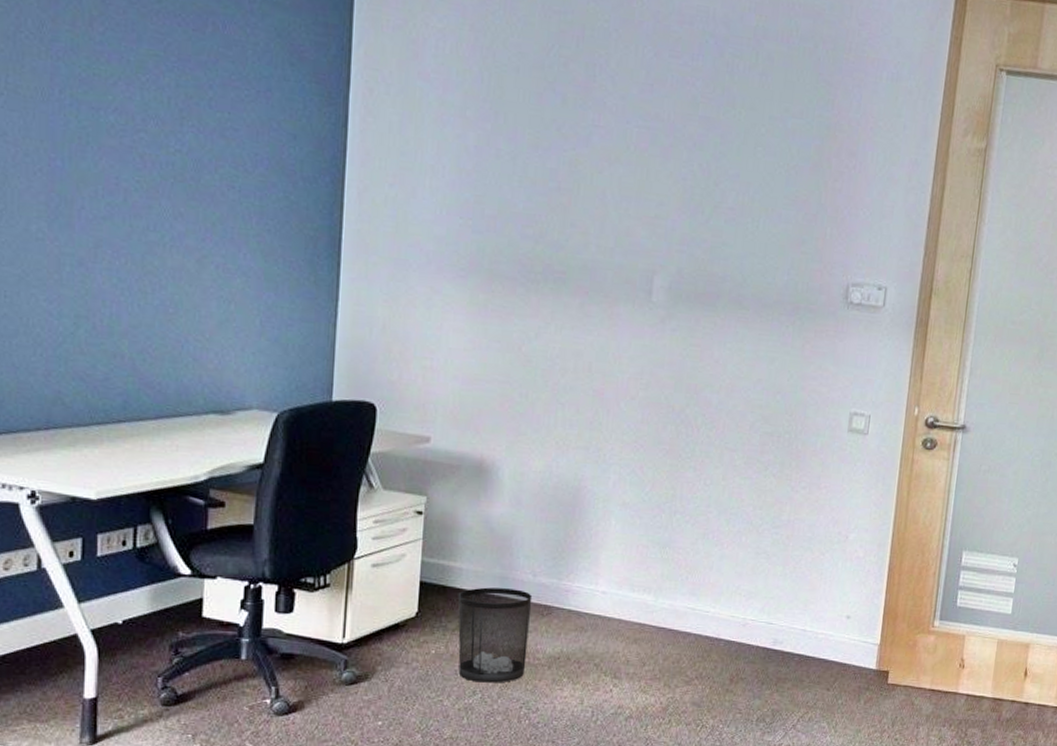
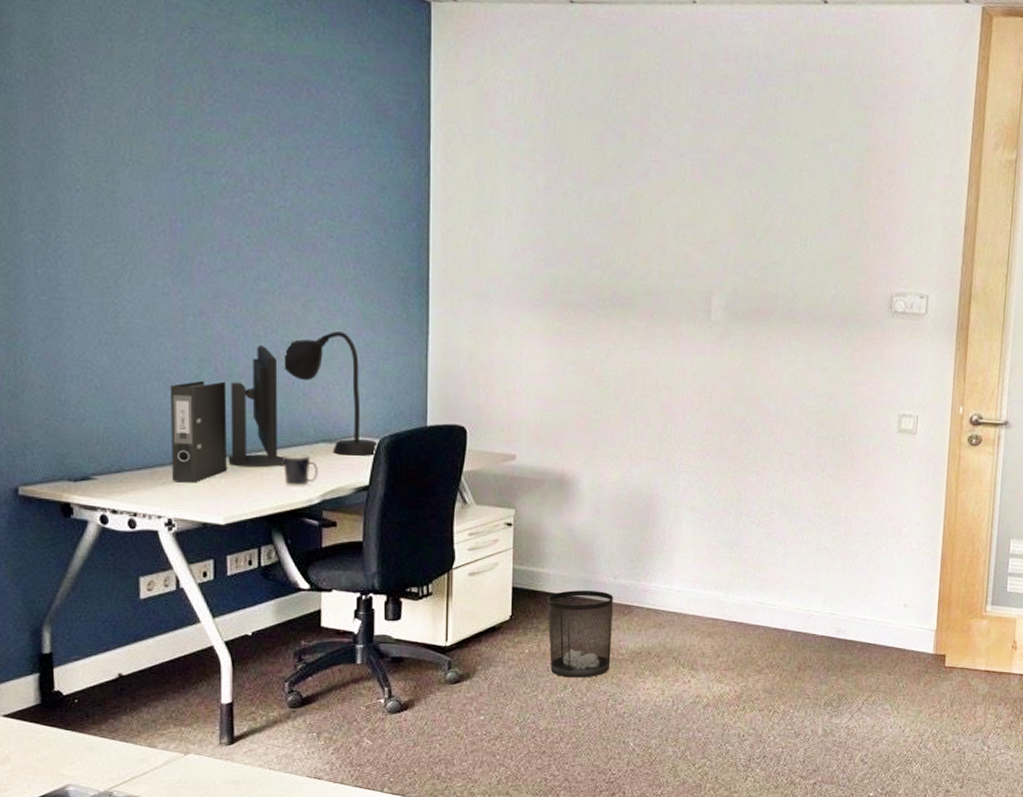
binder: none [38,338,106,451] -> present [170,380,227,482]
computer monitor: none [104,303,169,439] -> present [228,346,285,468]
desk lamp: none [166,292,277,431] -> present [278,331,379,456]
mug: none [167,424,207,462] -> present [283,453,318,487]

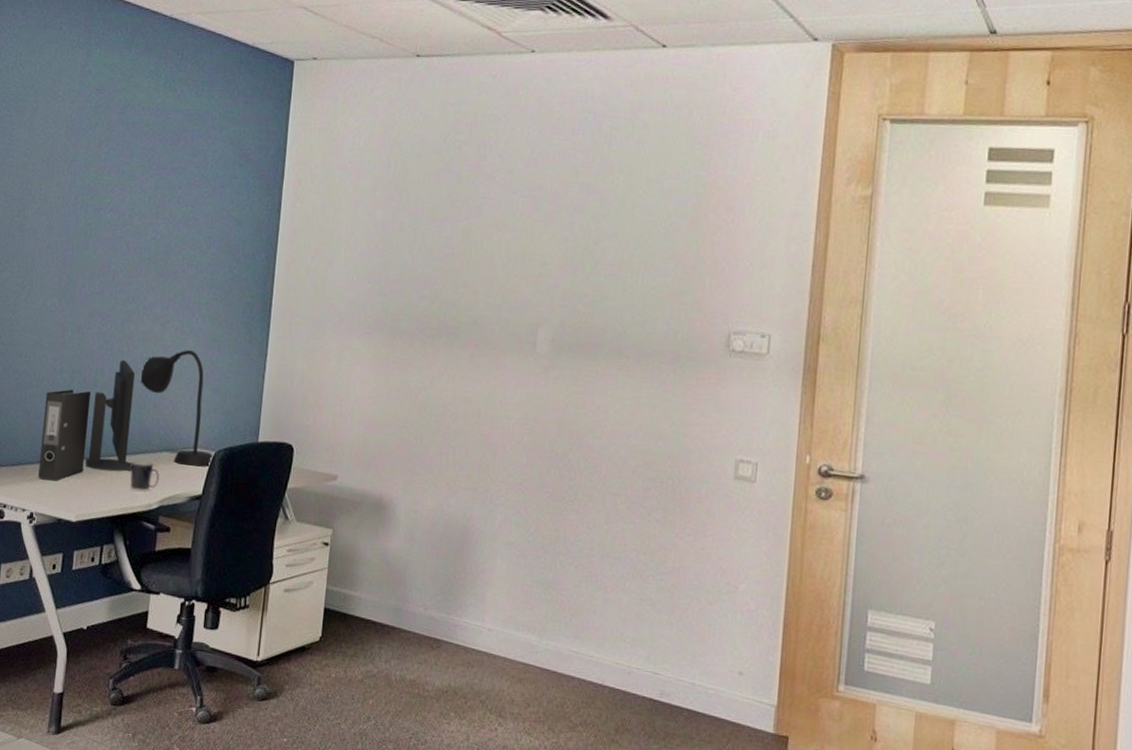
waste bin: present [547,590,614,678] -> none [355,617,423,712]

